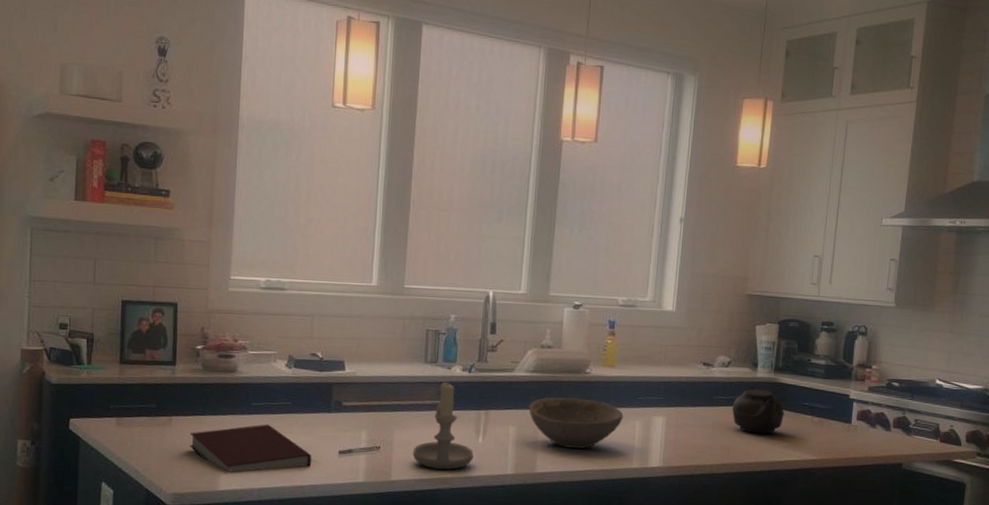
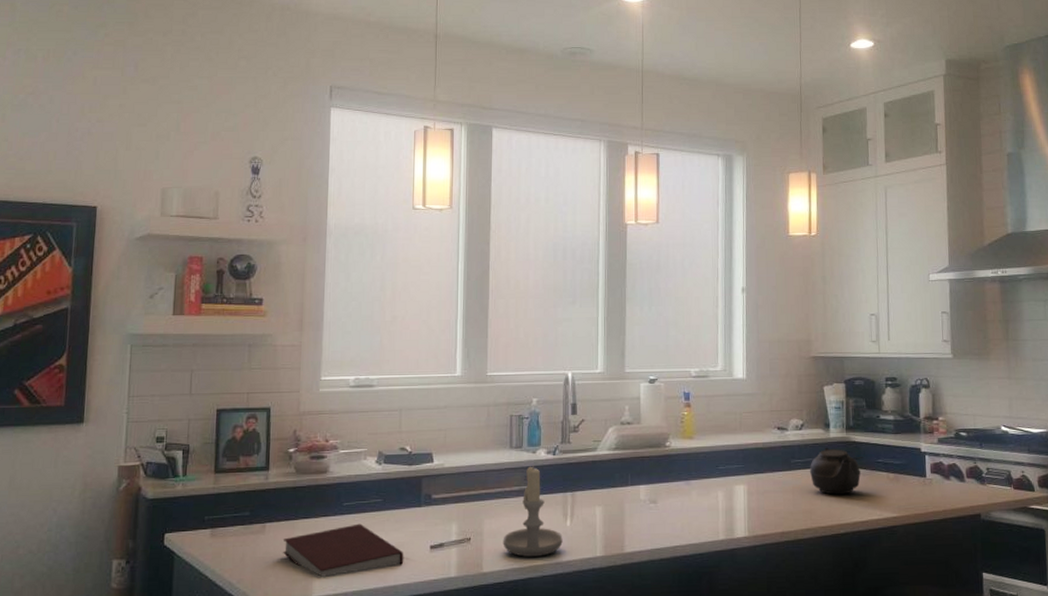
bowl: present [529,397,624,449] -> none [613,472,706,525]

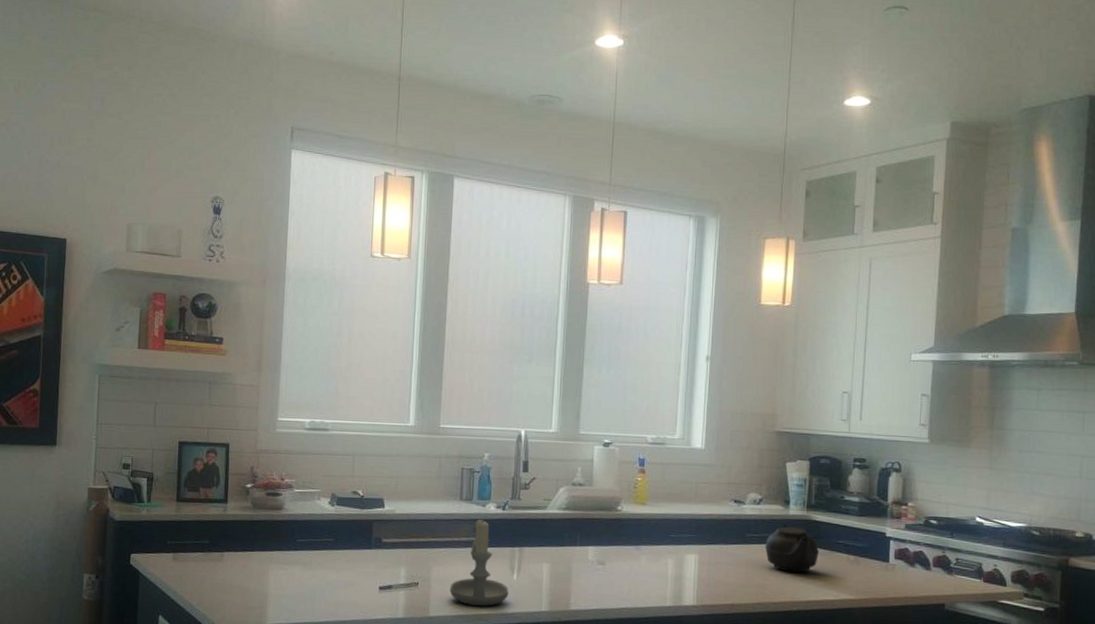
notebook: present [282,523,404,577] -> none [239,560,354,607]

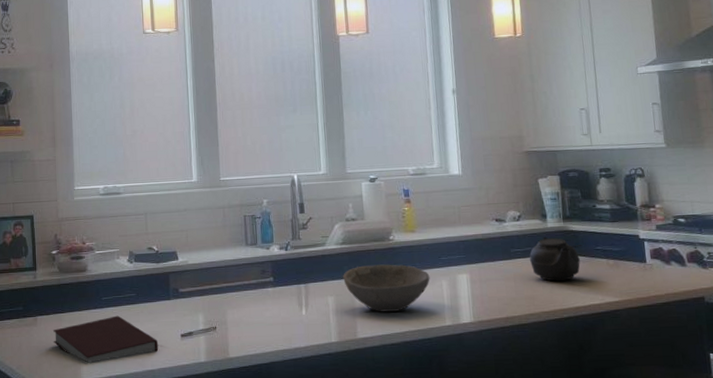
notebook: none [239,560,354,607] -> present [53,315,159,363]
candle: present [449,518,509,606] -> none [245,260,300,343]
bowl: none [562,534,656,586] -> present [343,264,430,312]

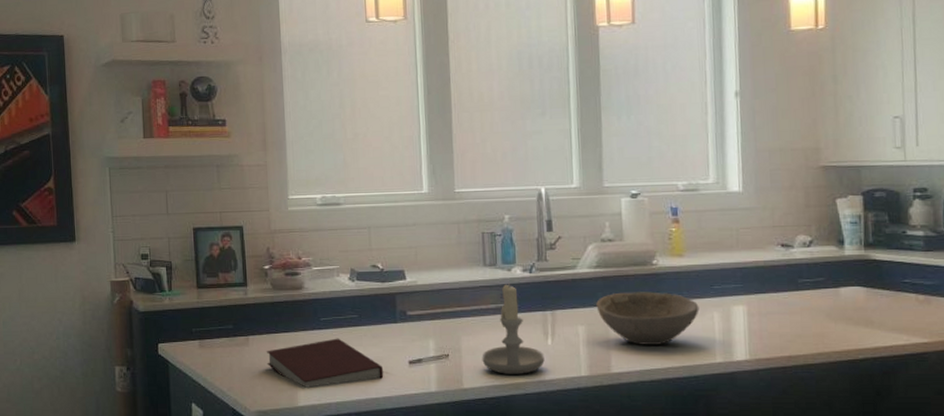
candle: none [245,260,300,343] -> present [482,283,545,374]
teapot: present [529,236,583,282] -> none [820,265,887,318]

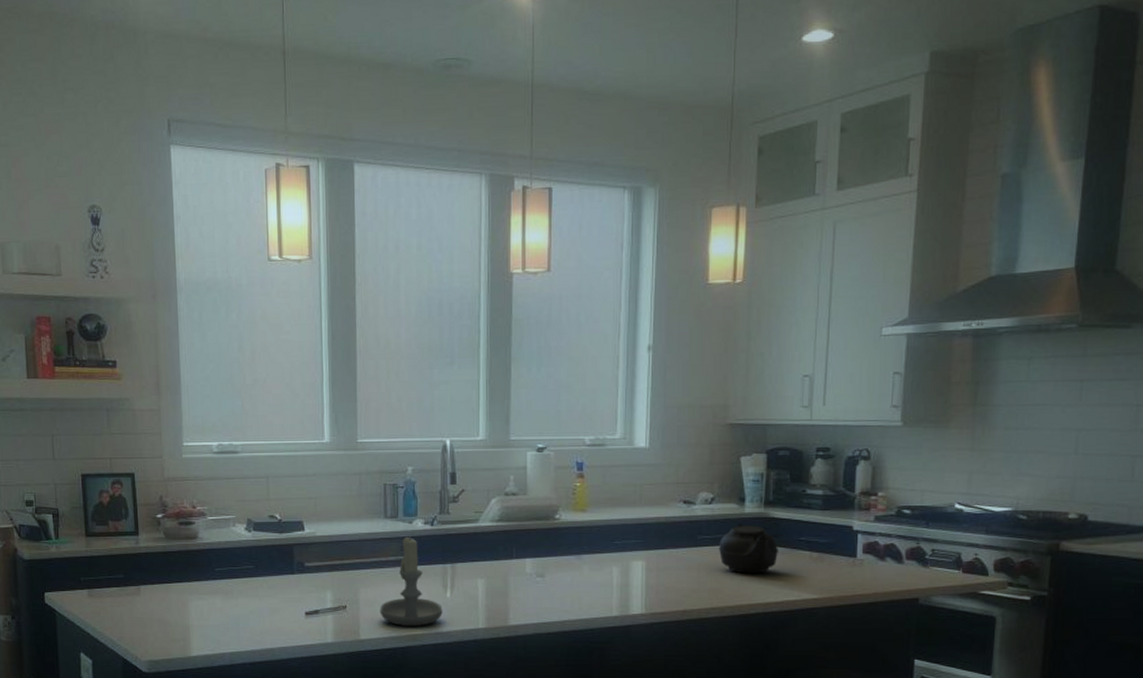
notebook: present [266,338,384,388] -> none [158,588,280,638]
bowl: present [596,292,699,345] -> none [497,546,599,598]
teapot: none [820,265,887,318] -> present [718,523,784,574]

